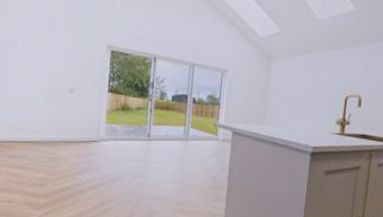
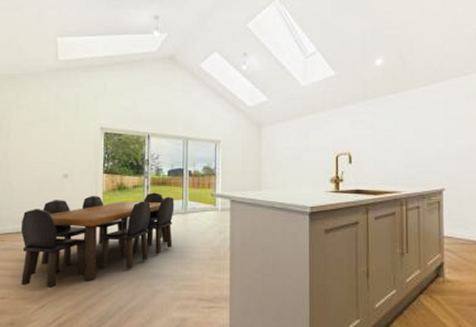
dining table: none [26,112,177,197] -> present [20,192,175,288]

